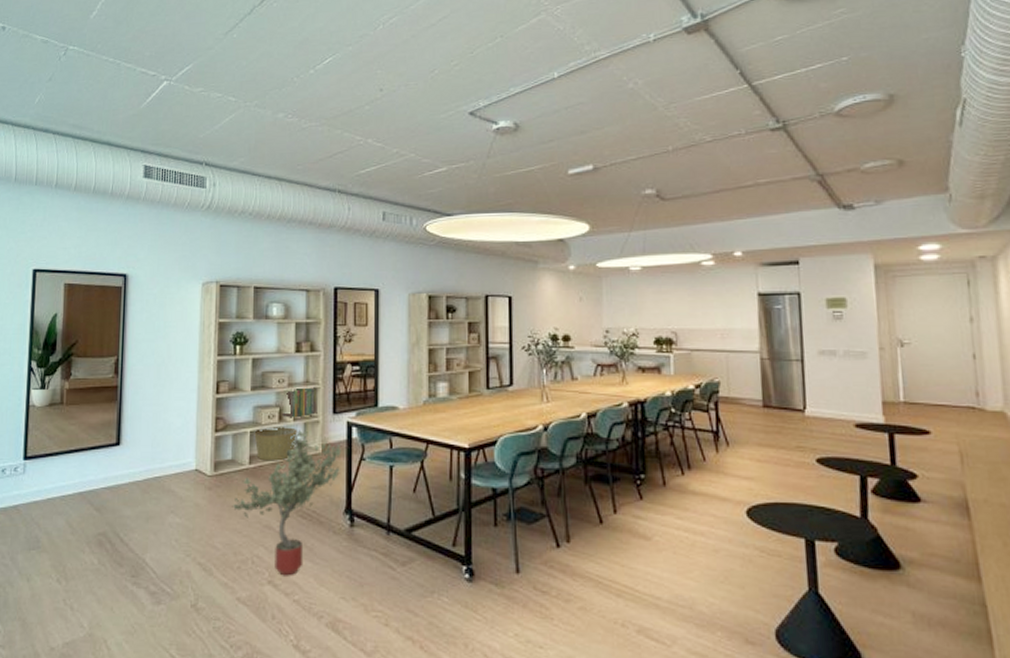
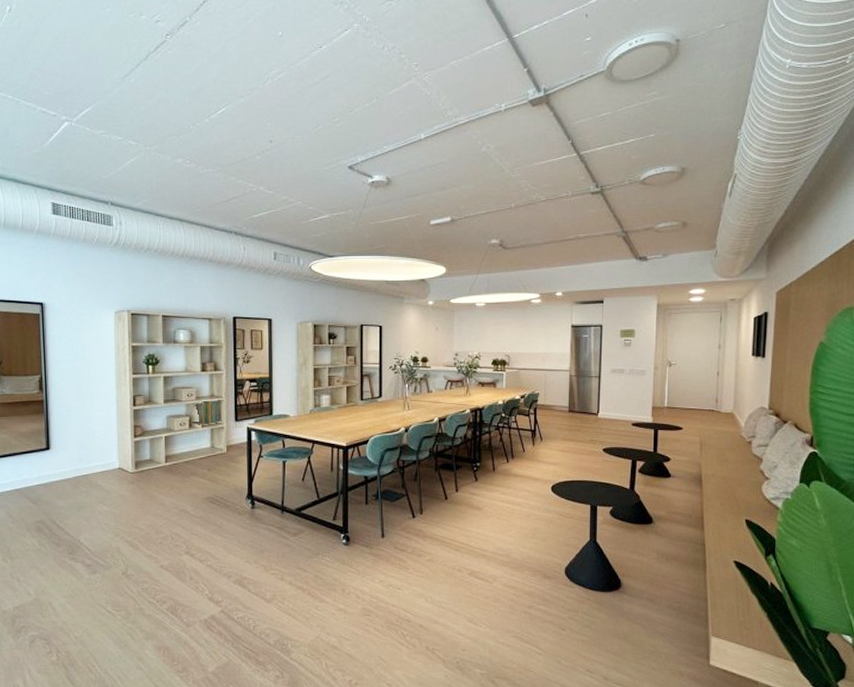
potted tree: present [232,430,342,576] -> none [152,435,243,548]
basket: present [254,427,297,461] -> none [168,432,206,460]

